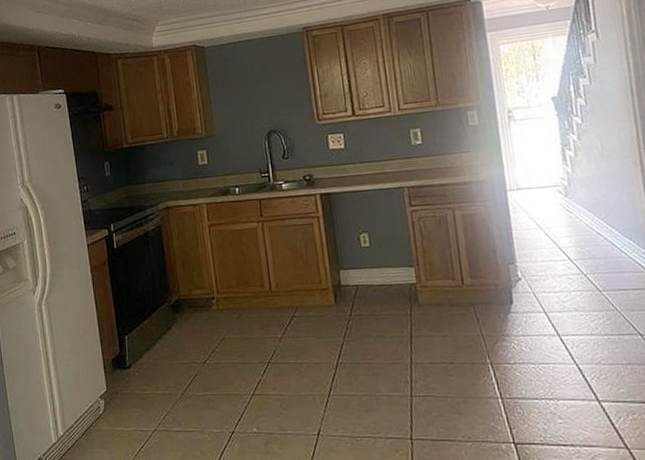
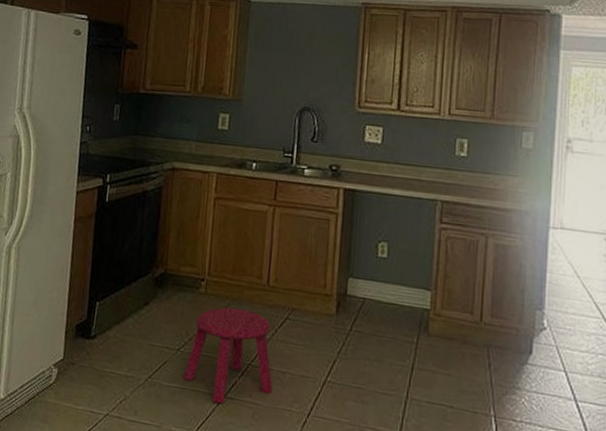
stool: none [214,316,293,402] -> present [183,307,273,404]

